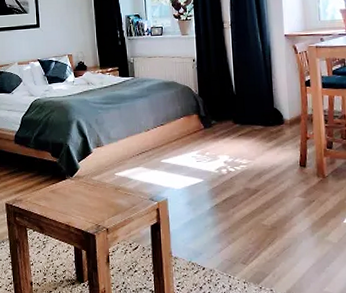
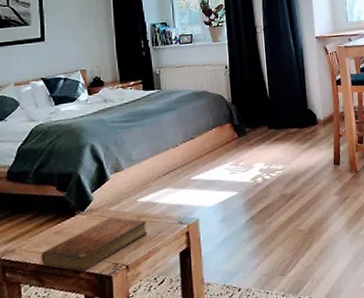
bible: none [41,186,124,227] -> present [41,217,148,272]

